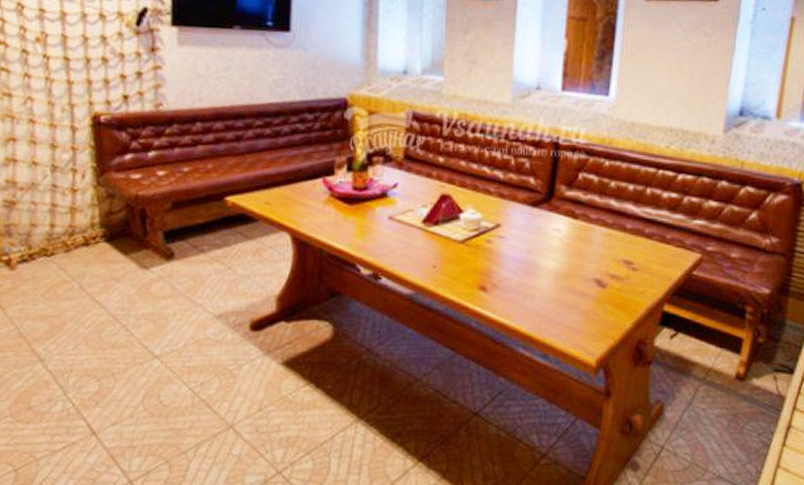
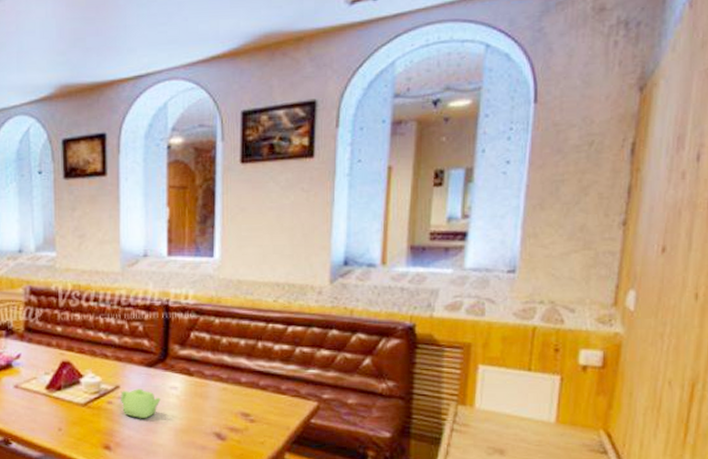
teapot: none [501,228,543,261] -> present [121,388,161,419]

